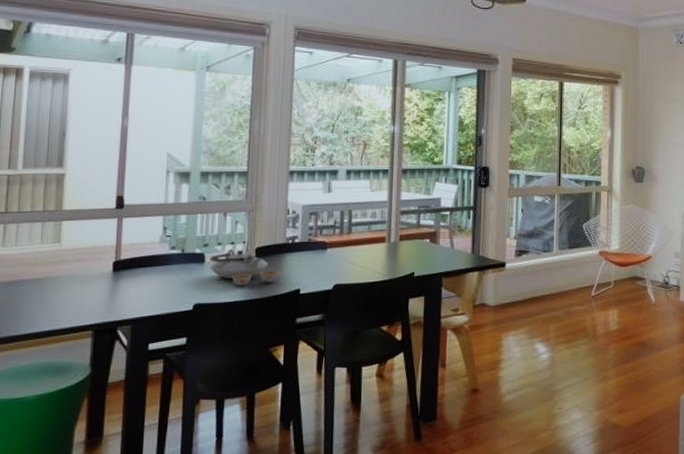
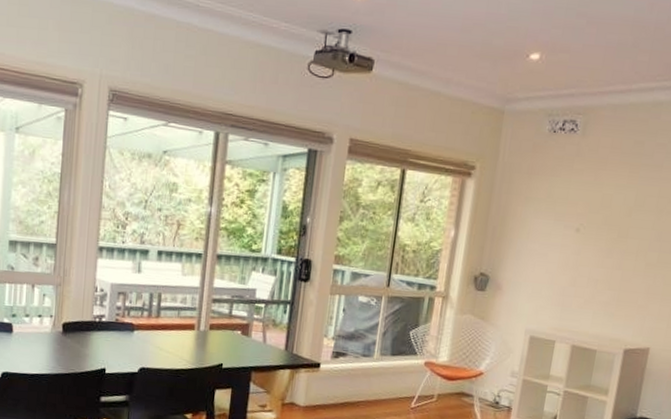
teapot: present [210,249,280,286] -> none [18,321,86,360]

